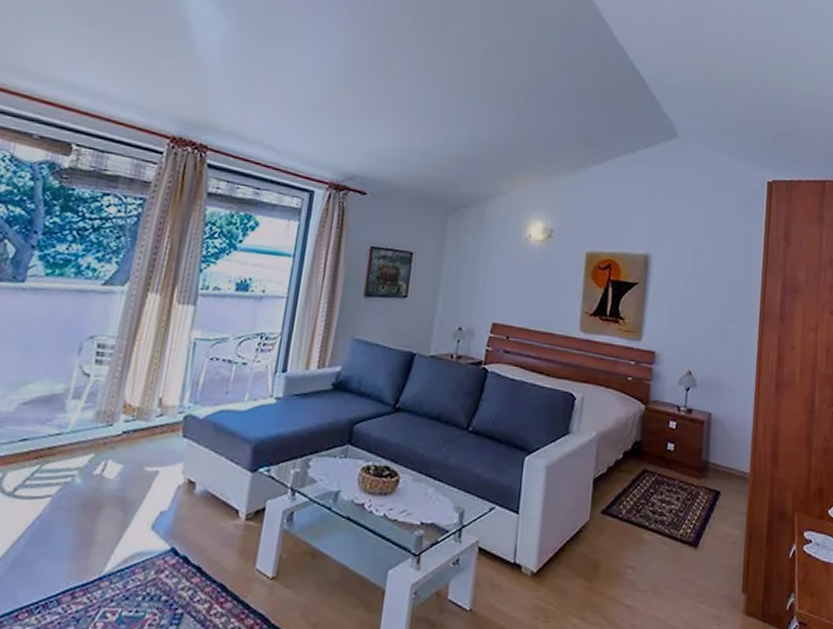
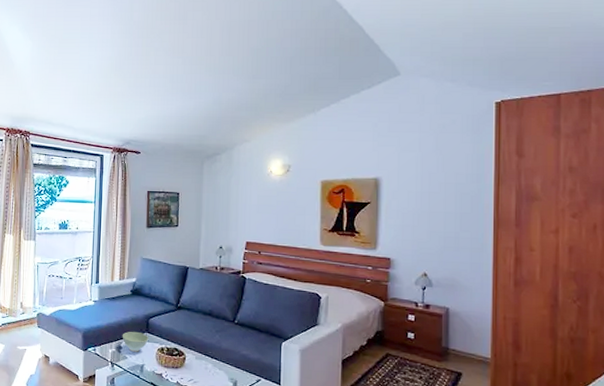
bowl: none [312,442,352,473] -> present [122,331,149,352]

